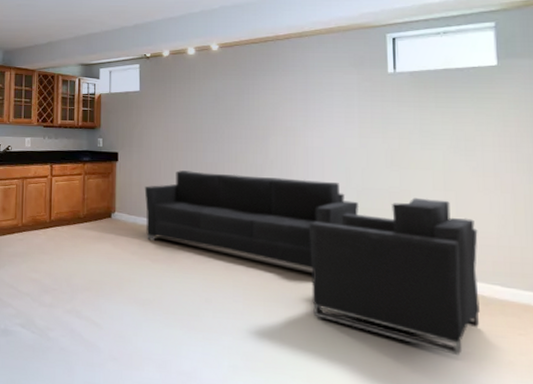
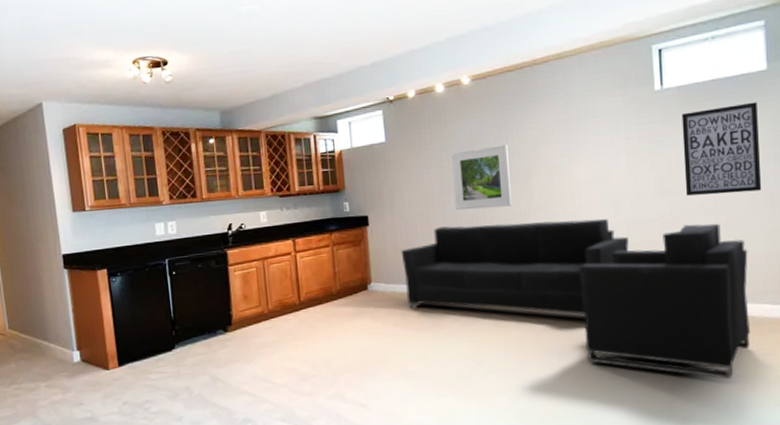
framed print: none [196,105,250,160] -> present [451,144,513,211]
wall art: none [413,93,492,175] -> present [681,102,762,196]

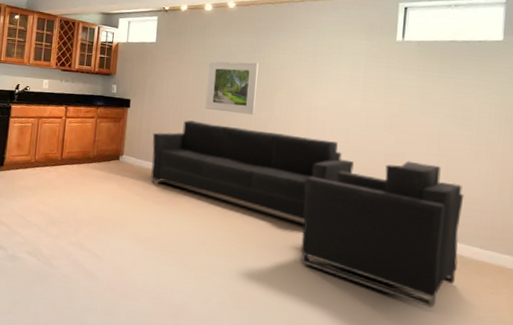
wall art: present [681,102,762,196] -> none [412,64,490,145]

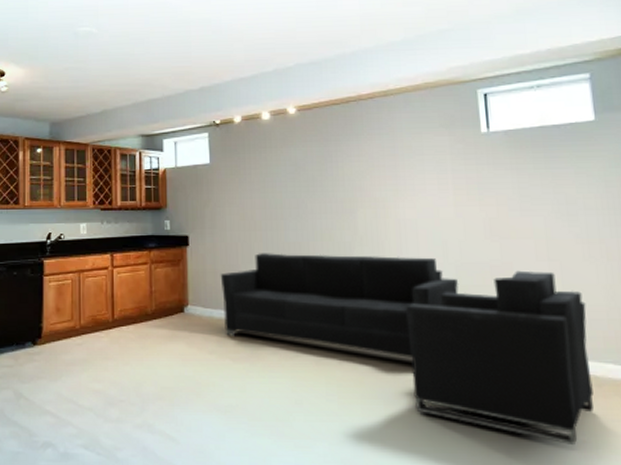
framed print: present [205,61,259,115] -> none [275,175,337,238]

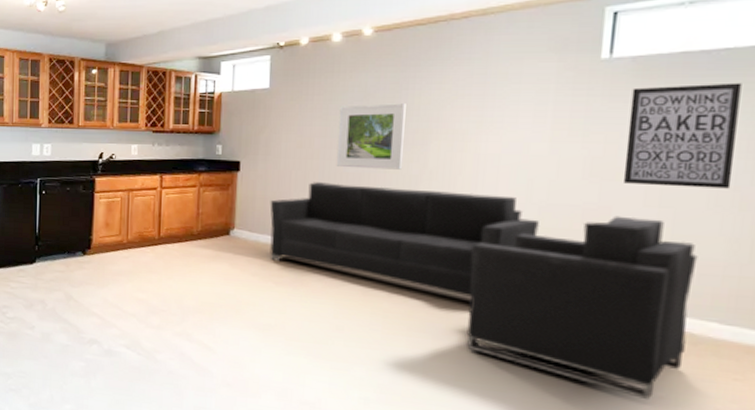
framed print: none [275,175,337,238] -> present [336,103,406,170]
wall art: none [509,151,597,242] -> present [622,82,742,189]

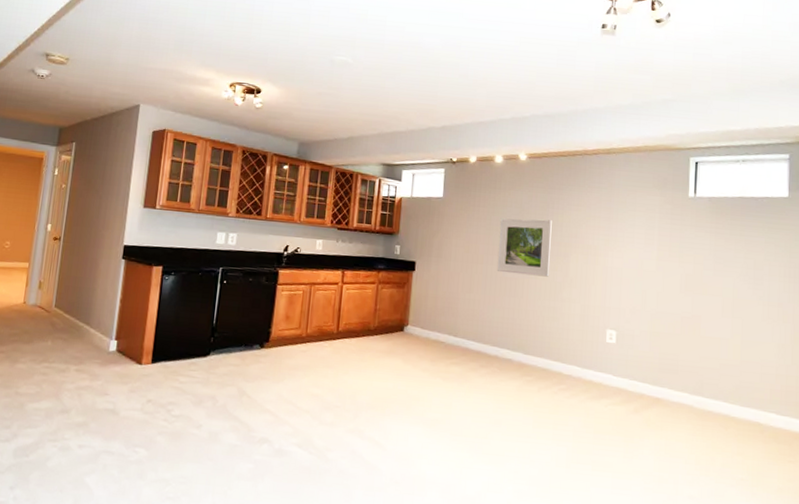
sofa: present [269,182,698,400] -> none [438,284,759,483]
wall art: present [622,82,742,189] -> none [707,221,778,305]

